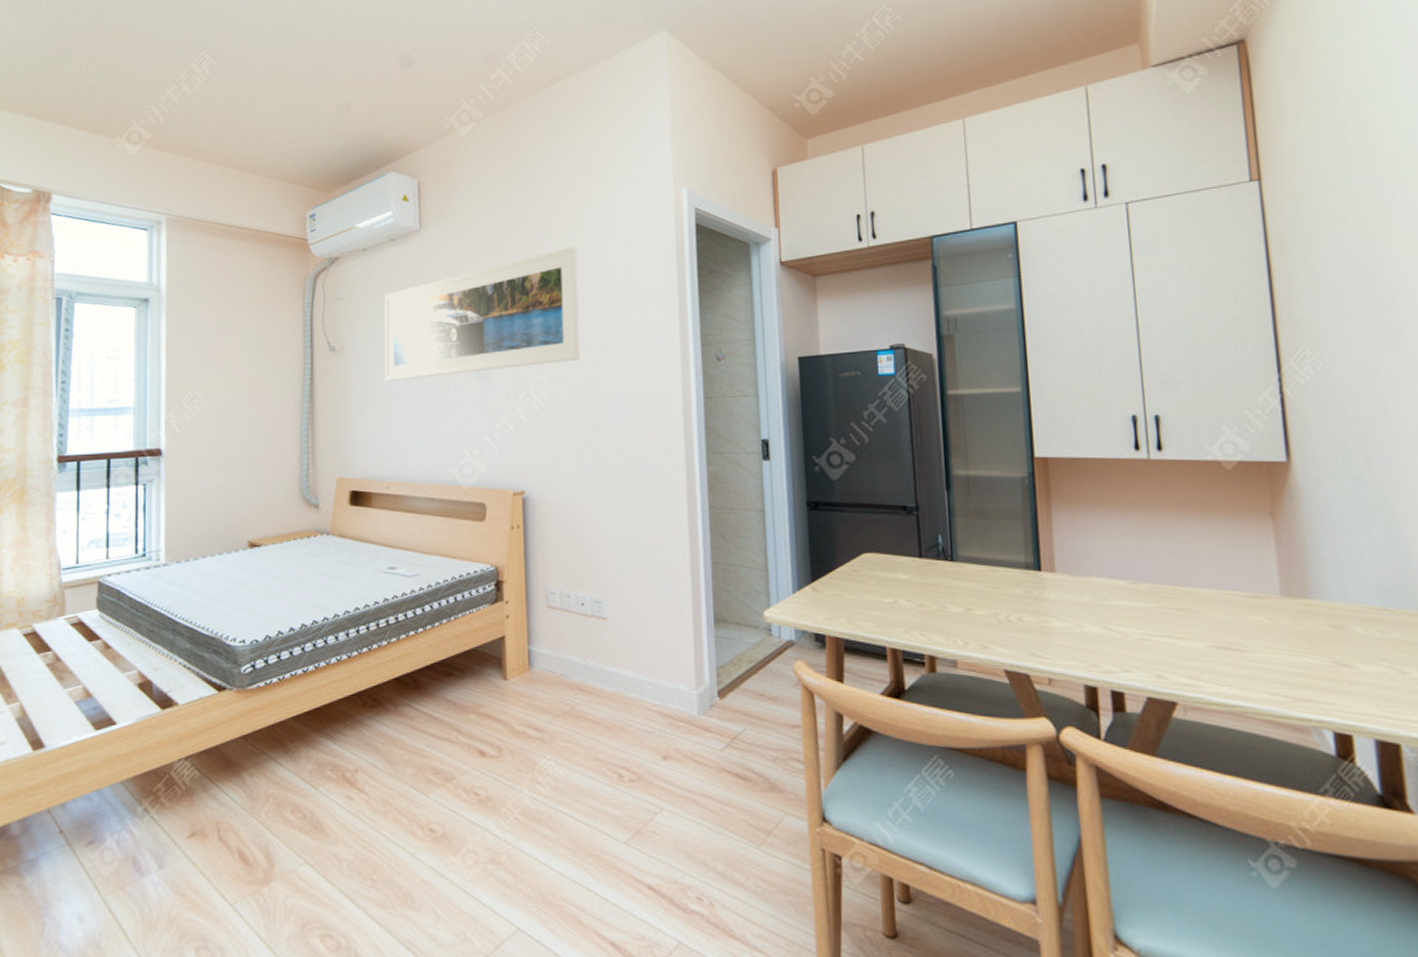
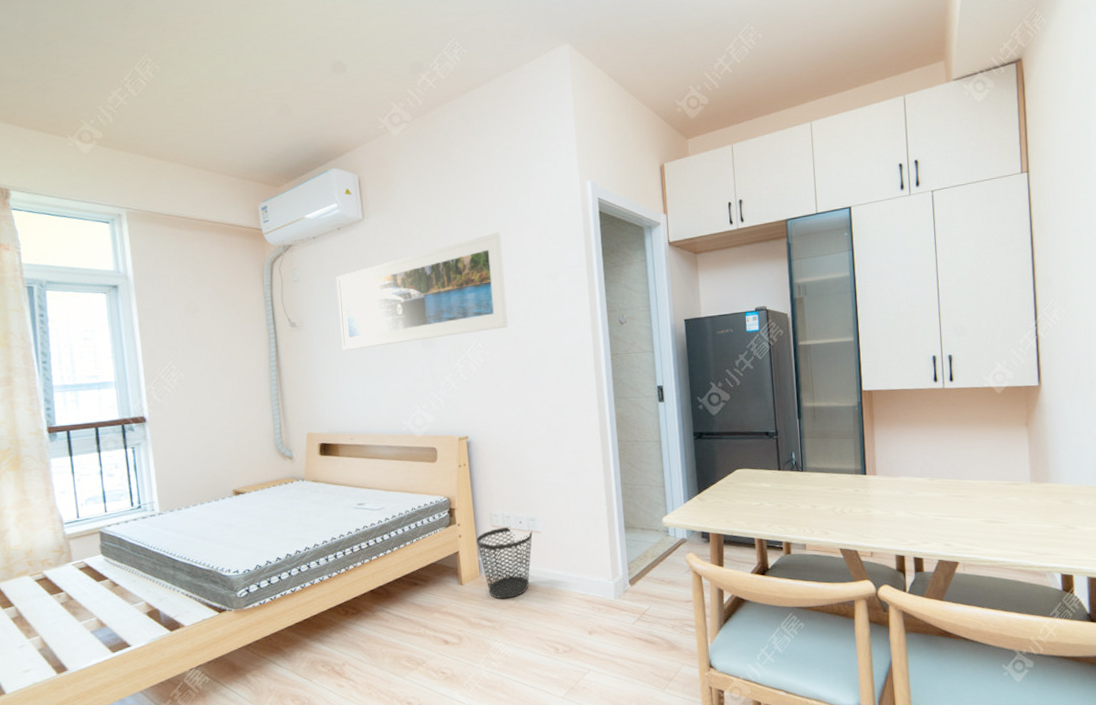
wastebasket: none [527,608,597,703] -> present [476,526,533,599]

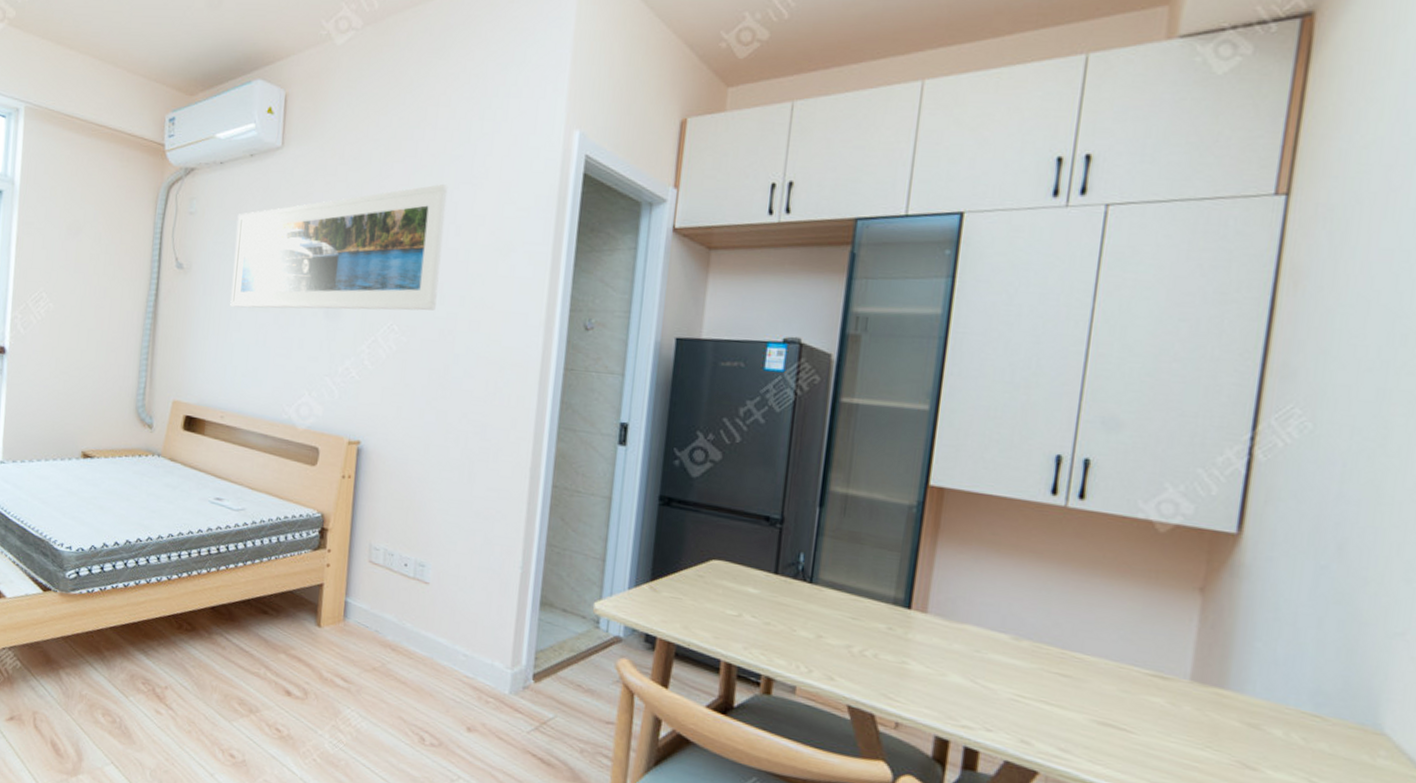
wastebasket: present [476,526,533,599] -> none [347,565,419,659]

